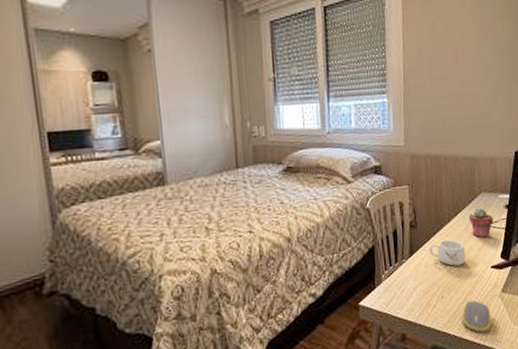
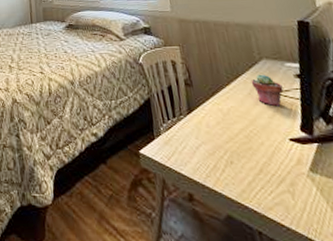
mug: present [429,239,466,266] -> none [208,102,255,131]
computer mouse: present [462,300,491,334] -> none [259,174,304,217]

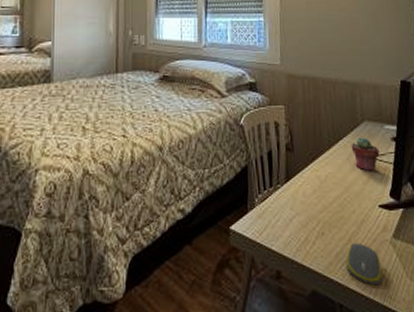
computer mouse: none [259,174,304,217] -> present [346,243,382,286]

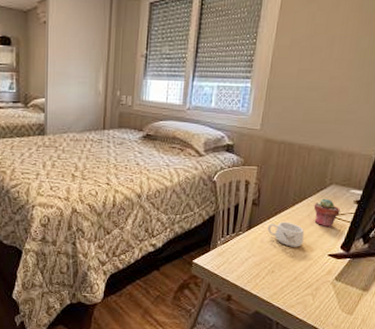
mug: none [307,168,349,200] -> present [267,221,305,247]
computer mouse: present [346,243,382,286] -> none [288,281,319,312]

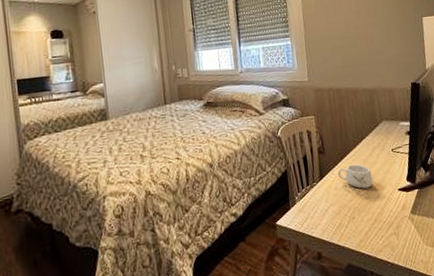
potted succulent: present [313,198,340,228] -> none [372,134,397,163]

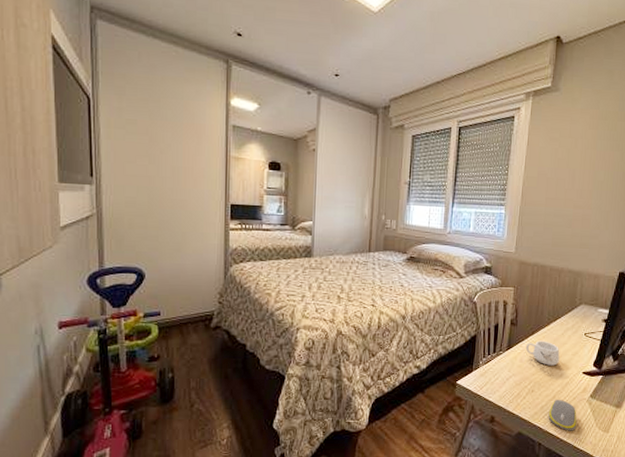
computer mouse: none [374,221,404,254] -> present [548,400,577,431]

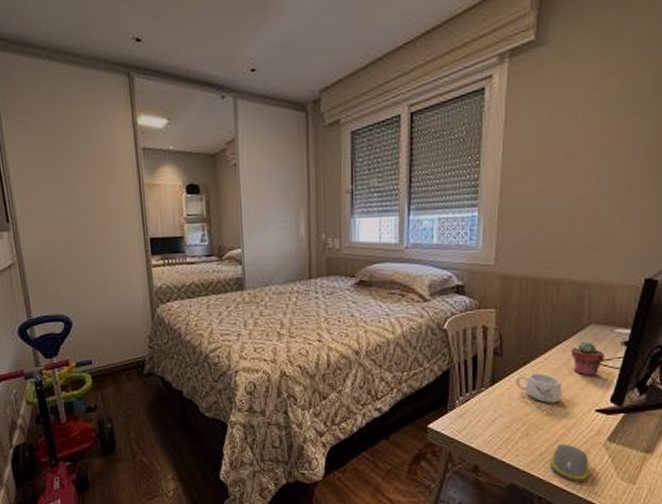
potted succulent: none [566,317,591,346] -> present [570,341,605,377]

